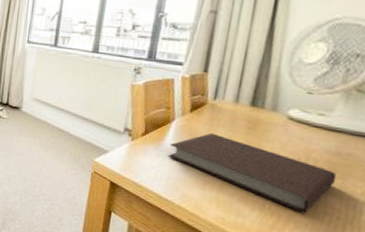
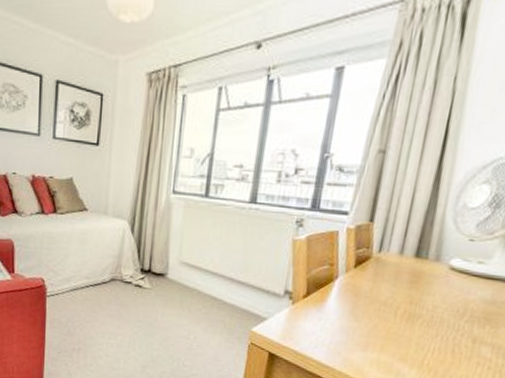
notebook: present [167,132,337,213] -> none [329,289,491,366]

